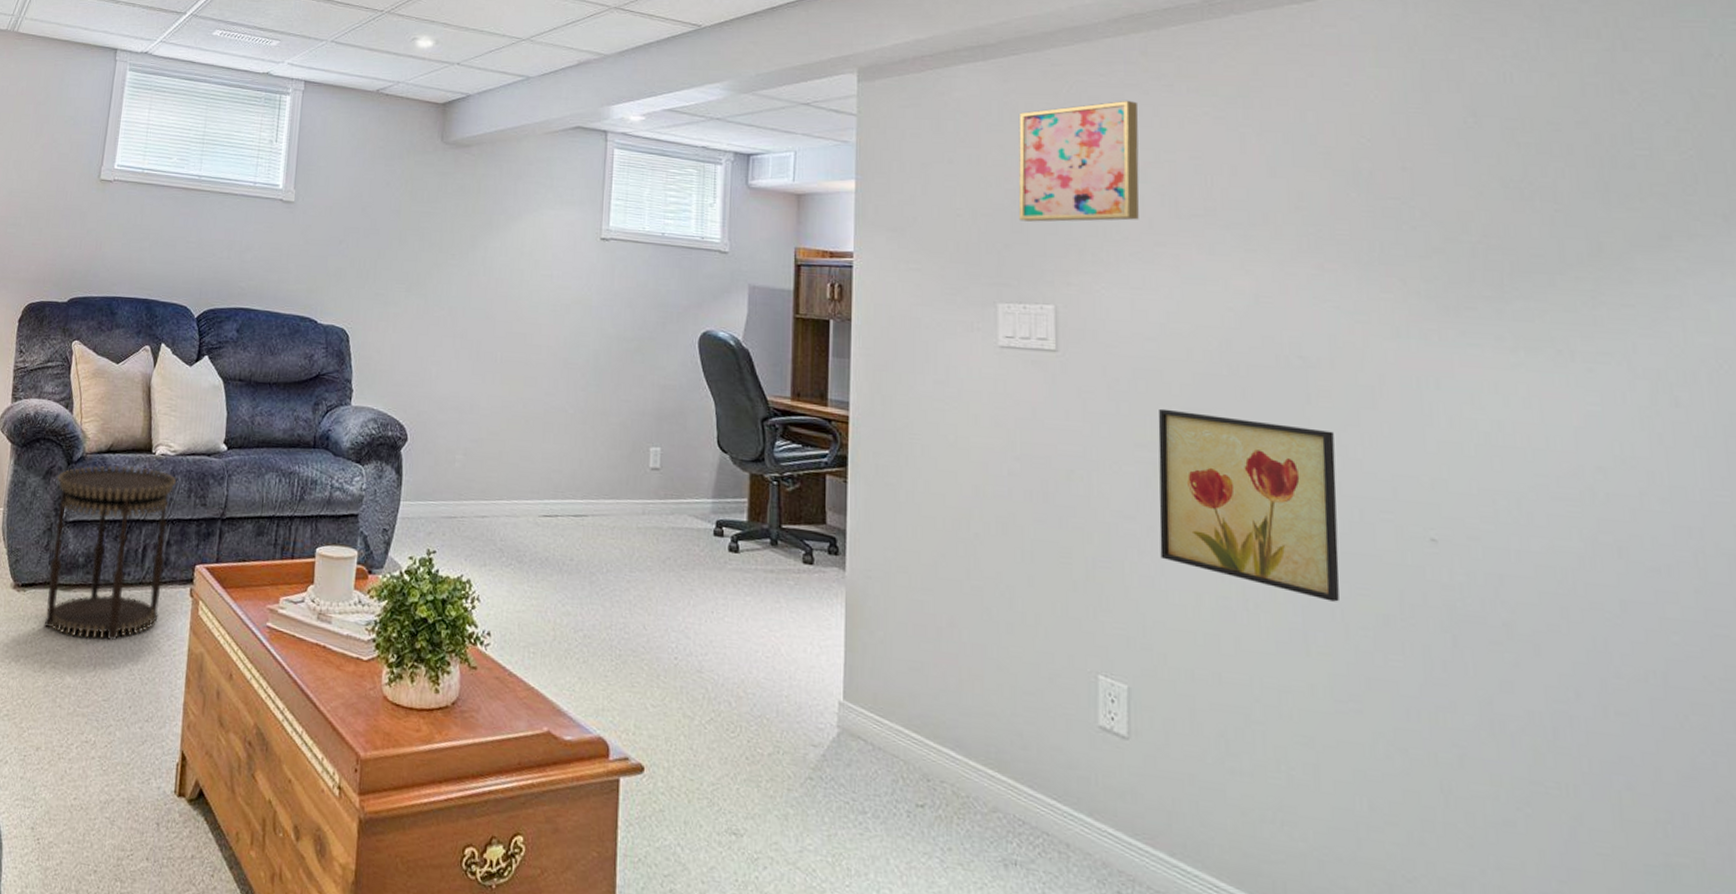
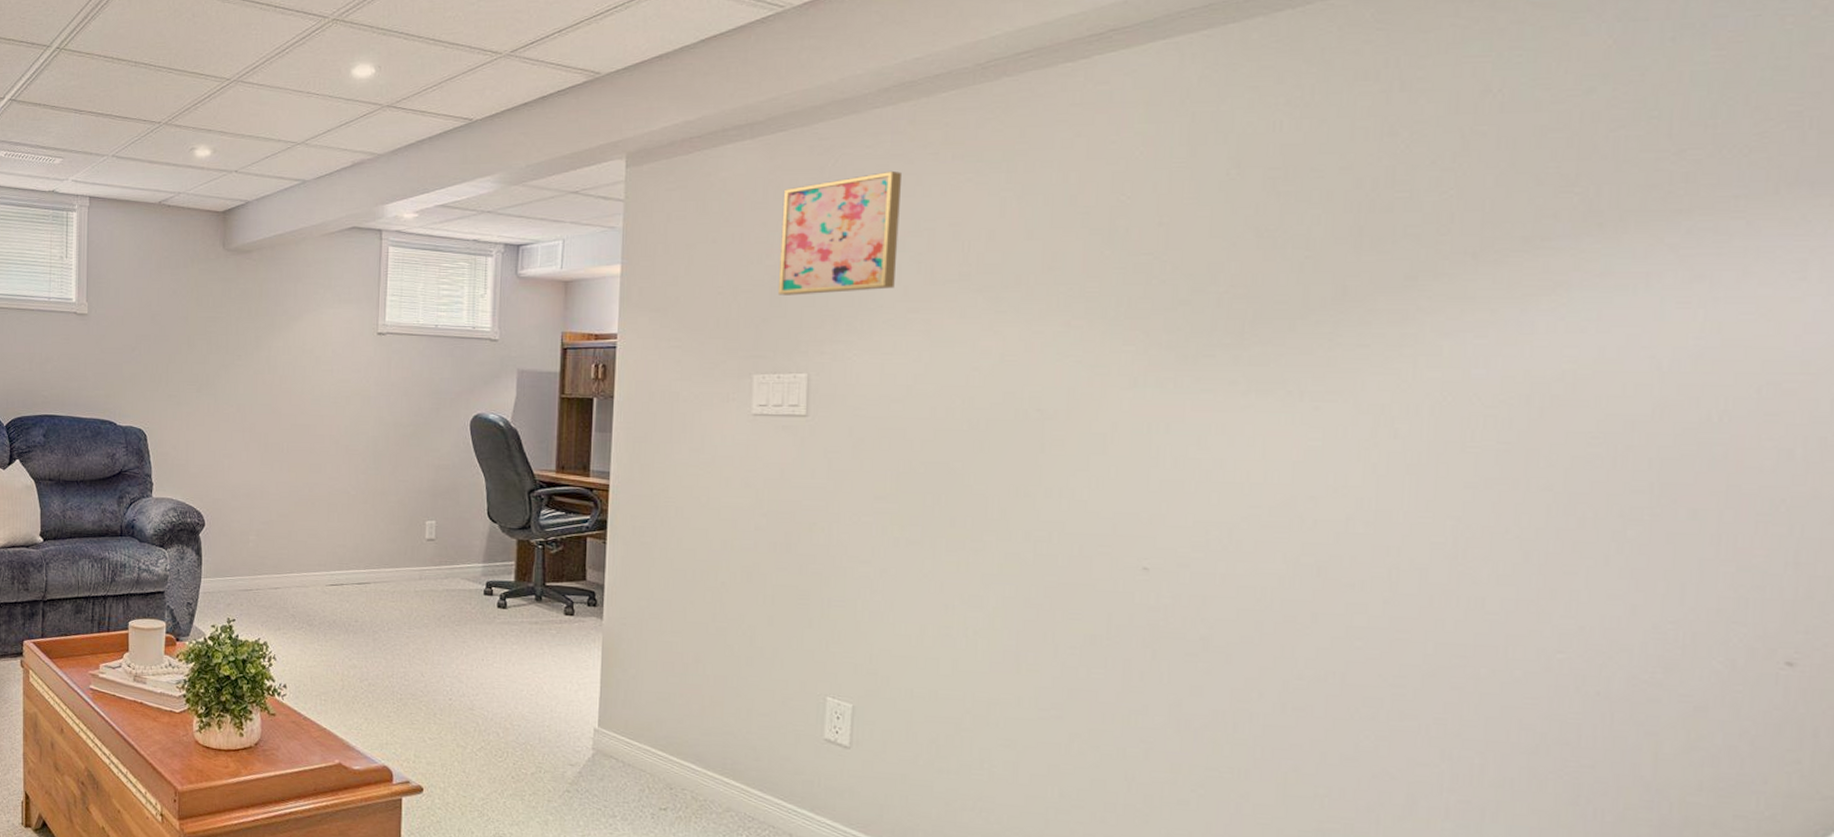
wall art: present [1158,408,1340,602] -> none [891,463,1063,626]

